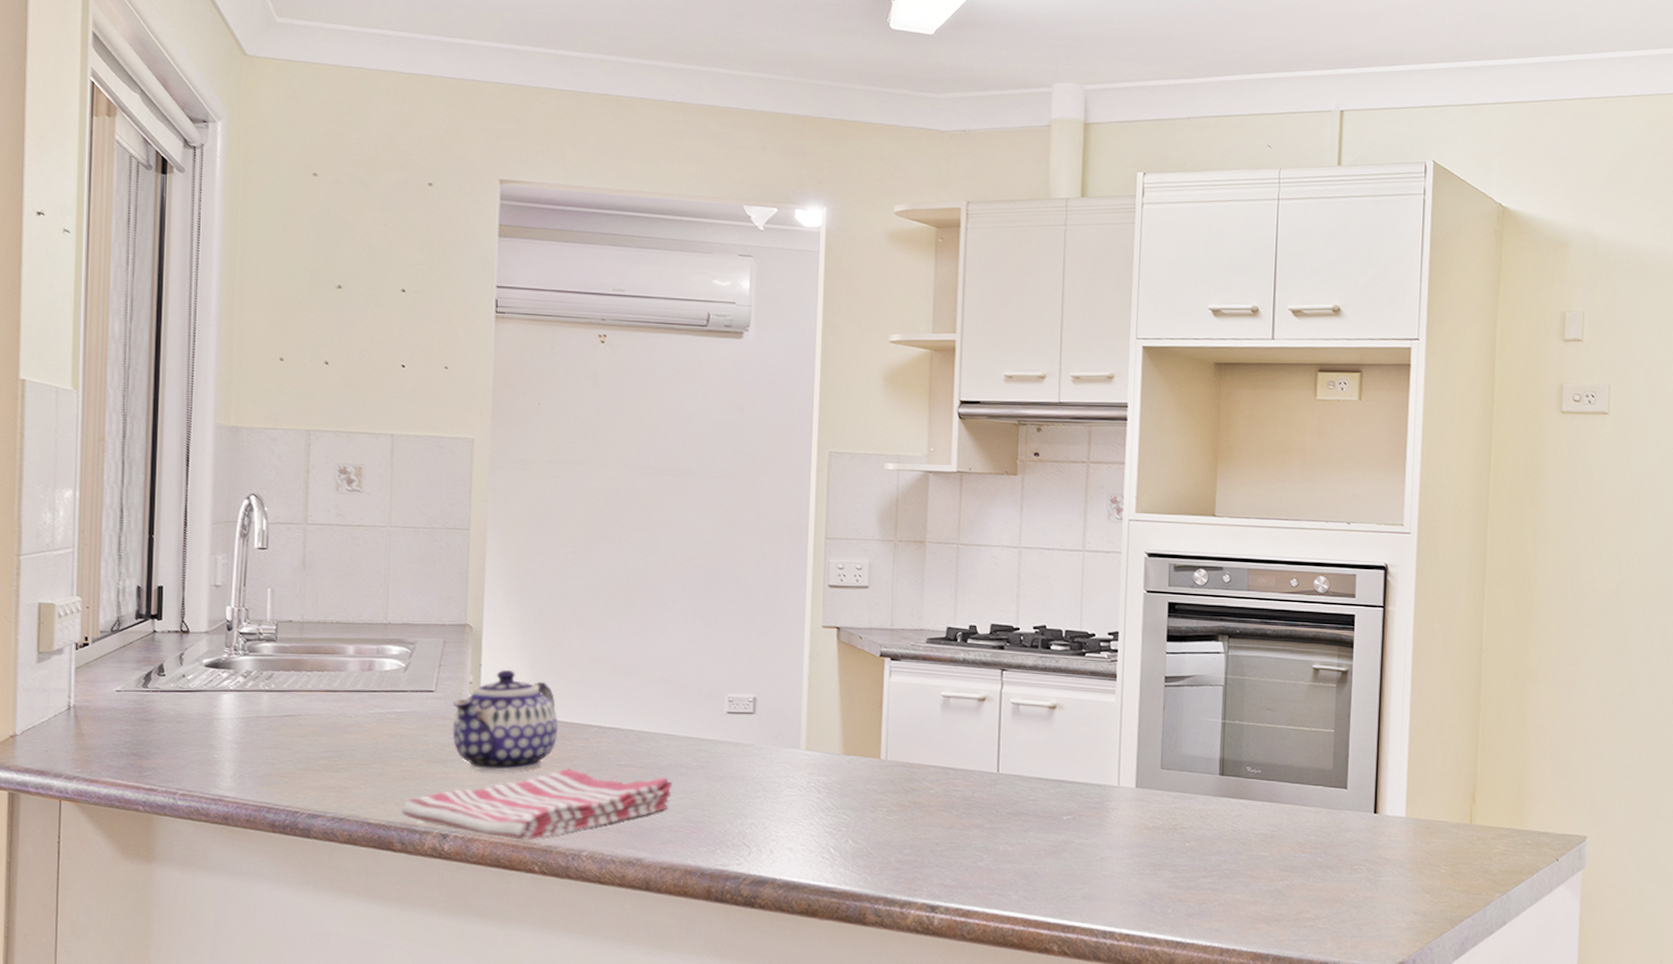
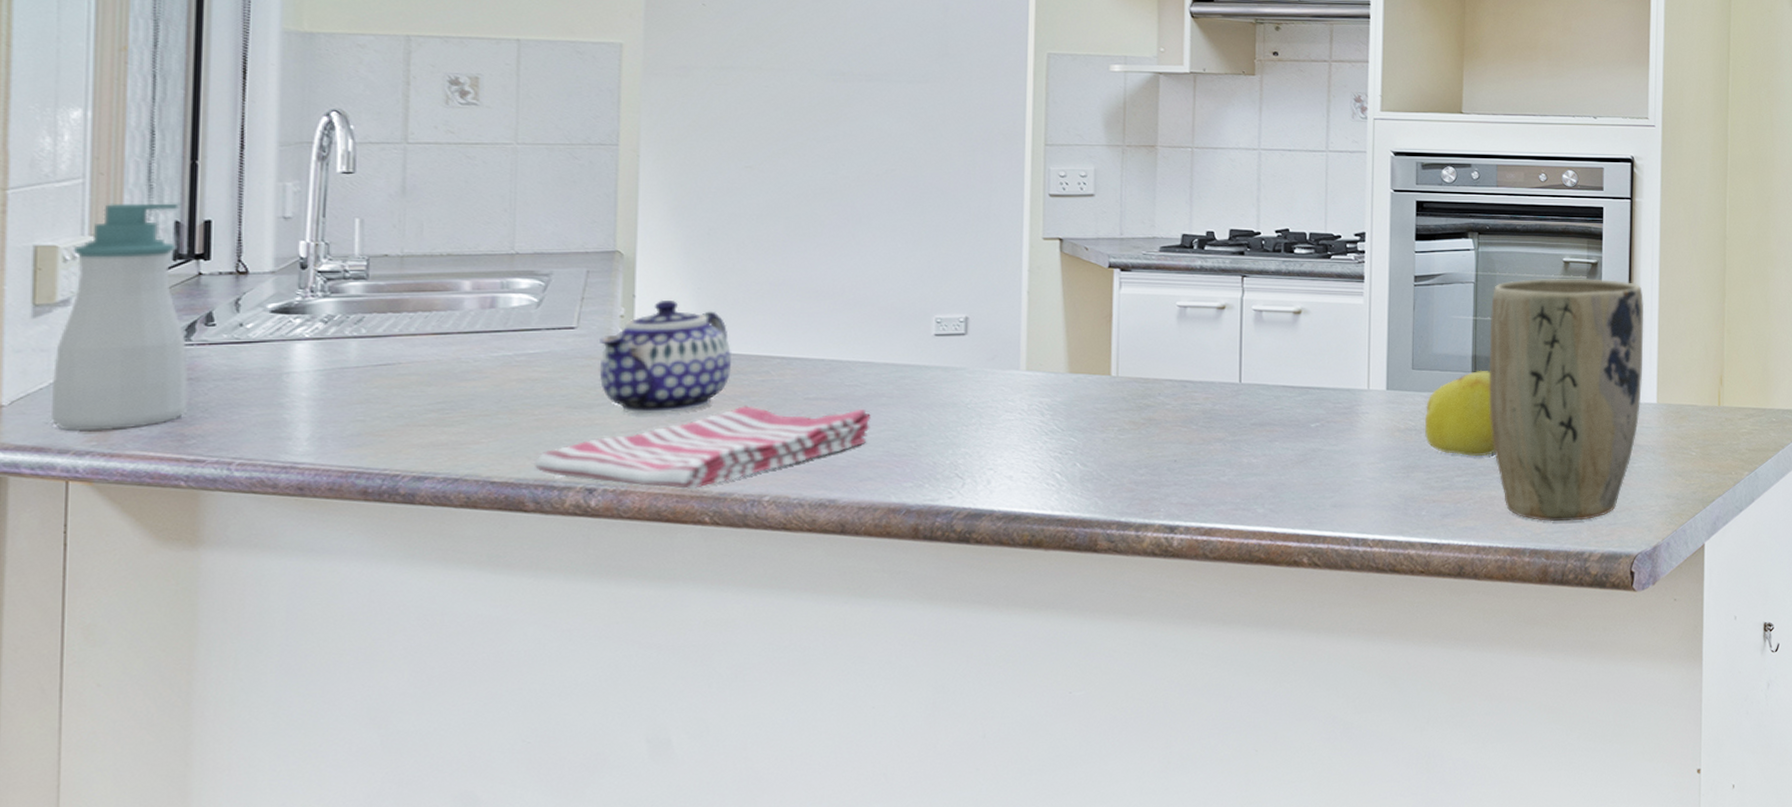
soap bottle: none [50,569,146,761] -> present [52,203,188,431]
fruit: none [1171,773,1241,859] -> present [1424,370,1495,457]
plant pot: none [1235,684,1395,931] -> present [1489,279,1645,522]

